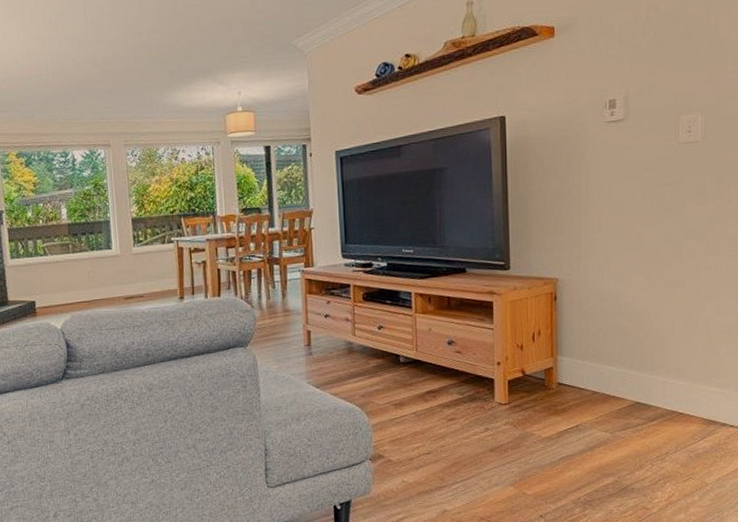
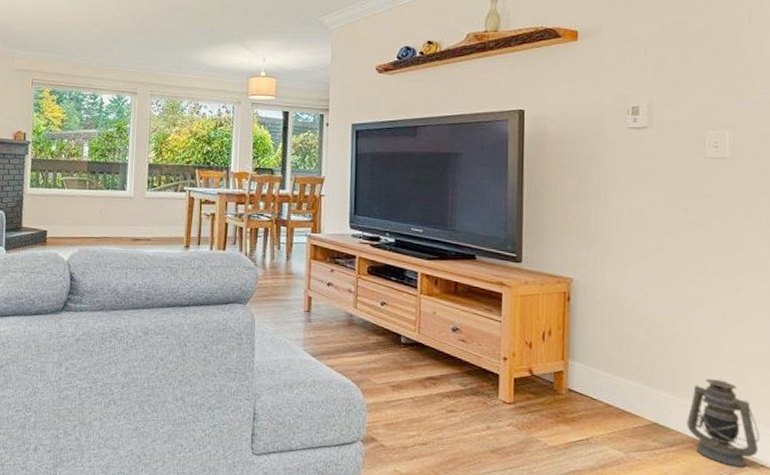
lantern: none [665,354,729,431] -> present [687,379,760,467]

